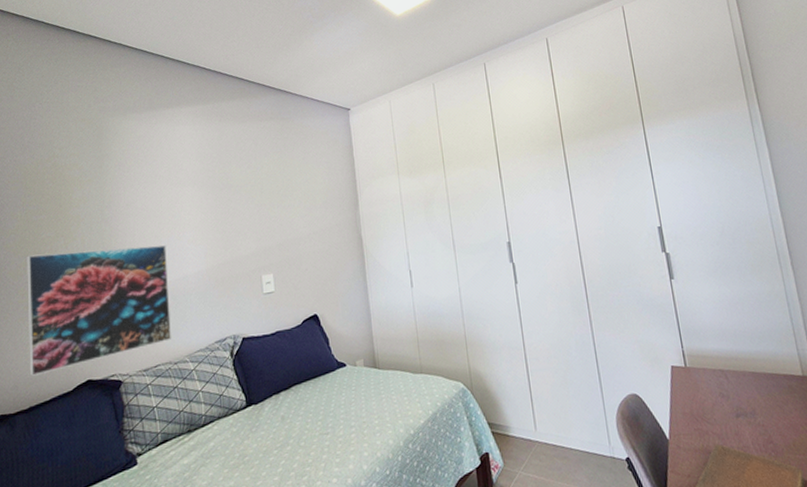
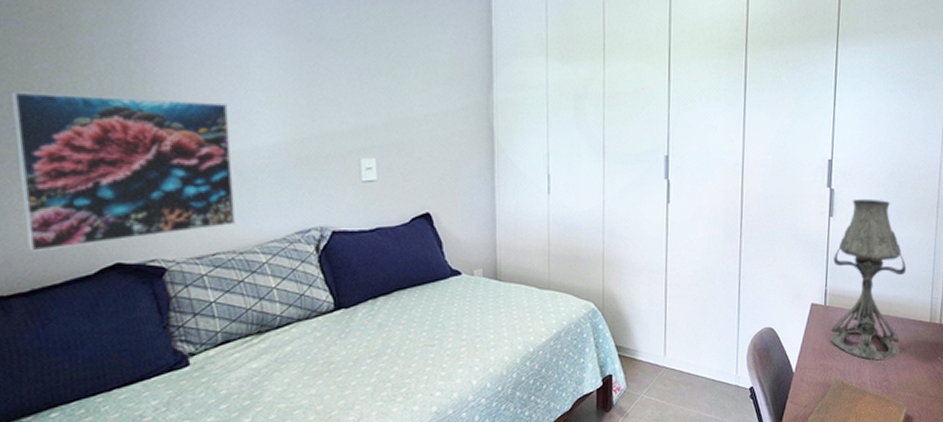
table lamp: none [683,258,779,422] -> present [830,198,907,361]

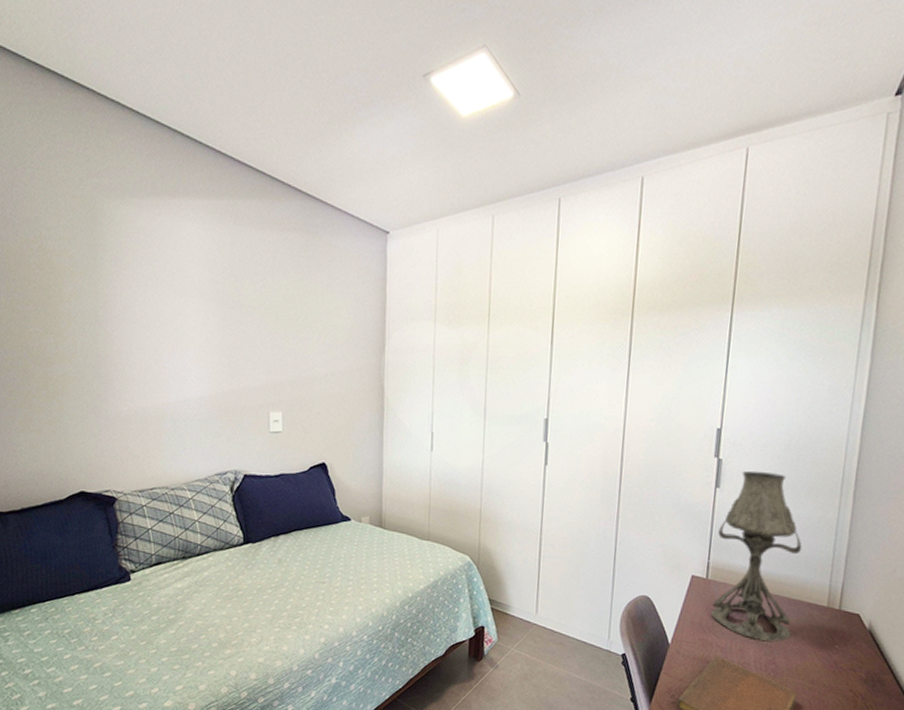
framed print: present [11,91,237,253] -> none [13,349,170,479]

